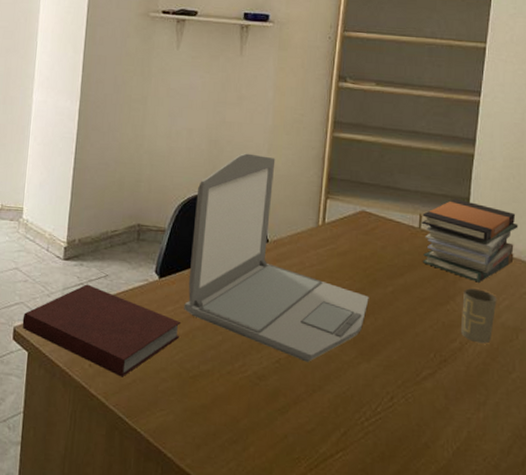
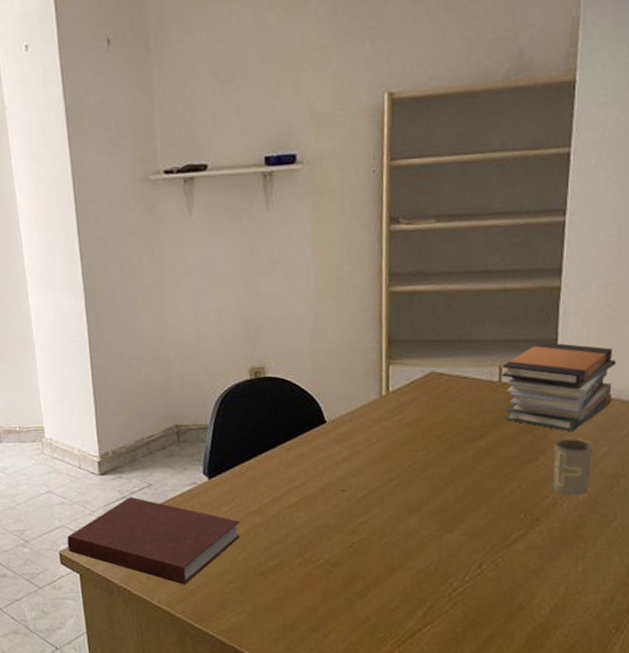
laptop: present [184,153,369,362] -> none [237,326,447,542]

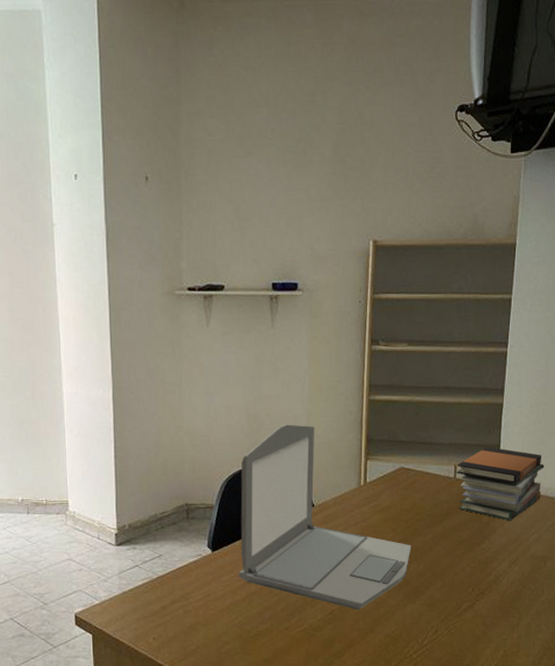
notebook: present [66,496,240,585] -> none [82,565,238,645]
laptop: none [237,326,447,542] -> present [239,424,412,610]
bottle: present [553,439,594,496] -> none [496,527,527,574]

